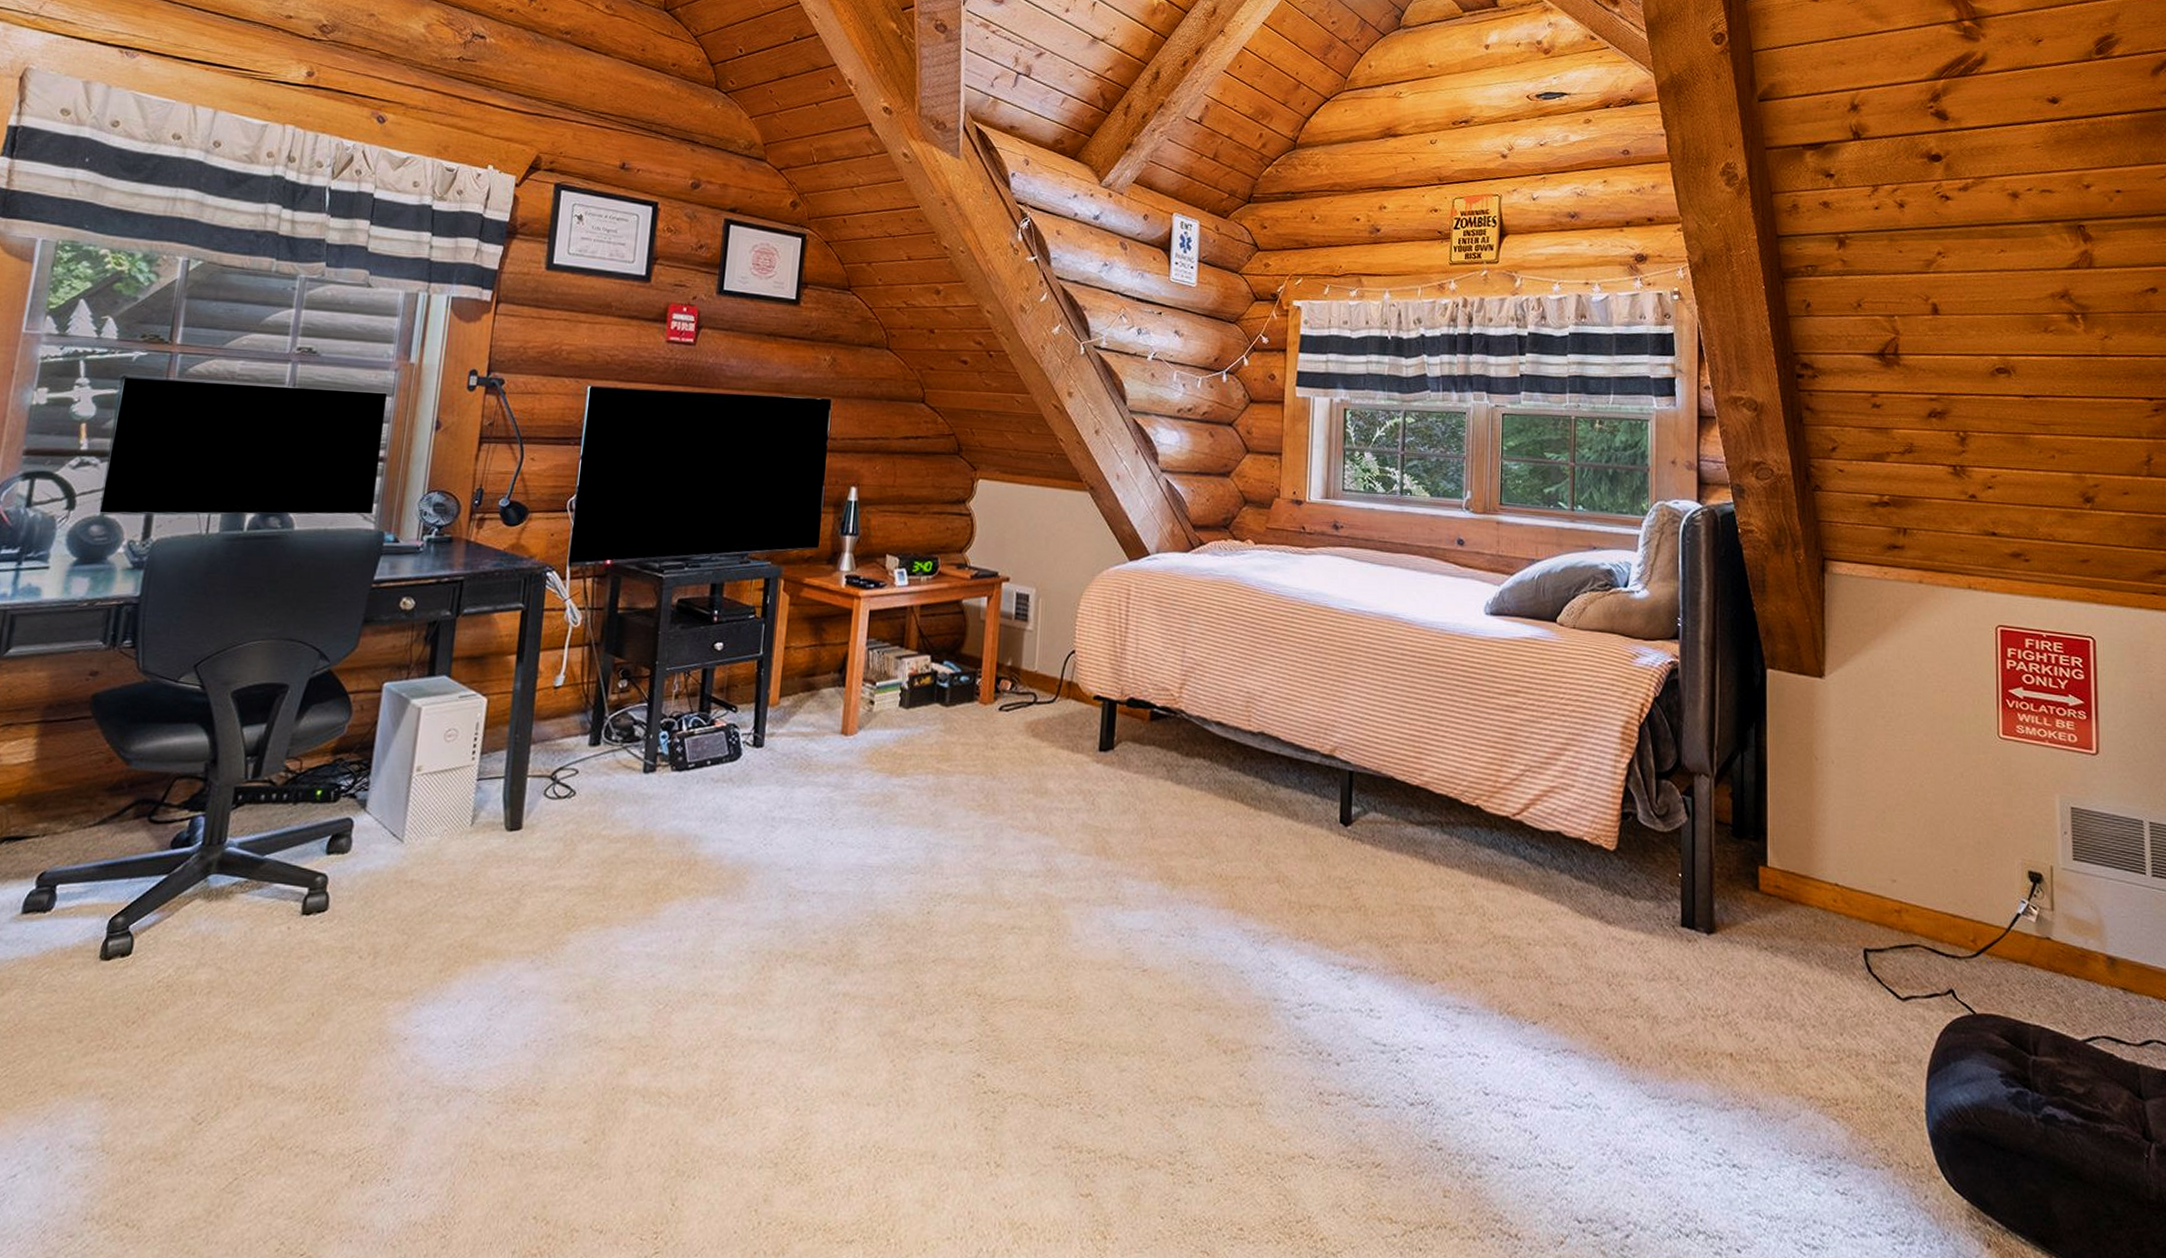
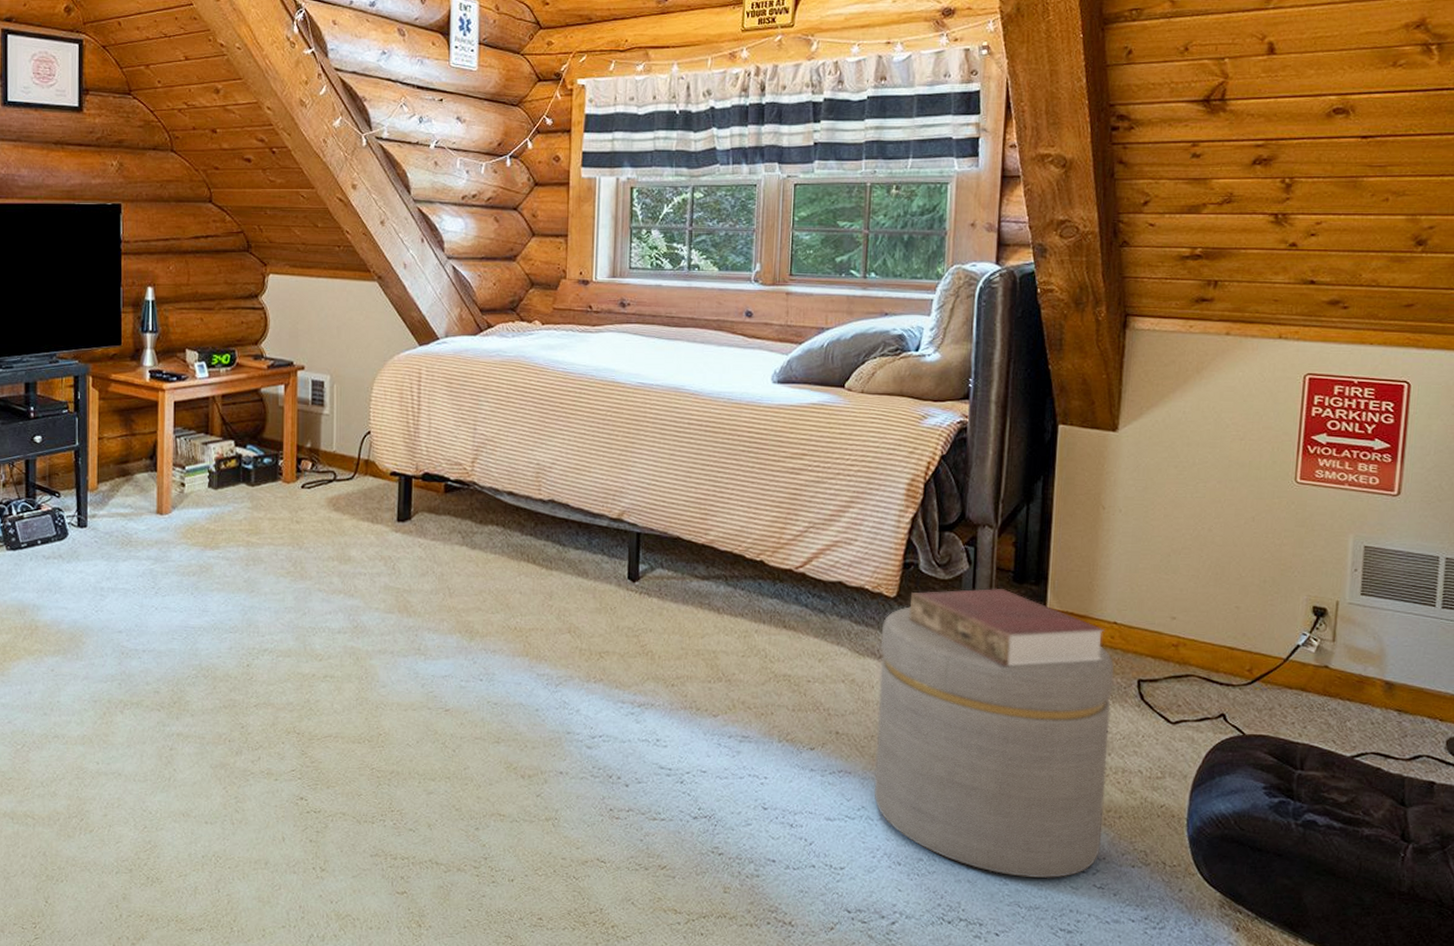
ottoman: none [1601,861,1840,1182] -> present [874,606,1114,879]
book: none [1631,842,1827,931] -> present [910,588,1105,666]

